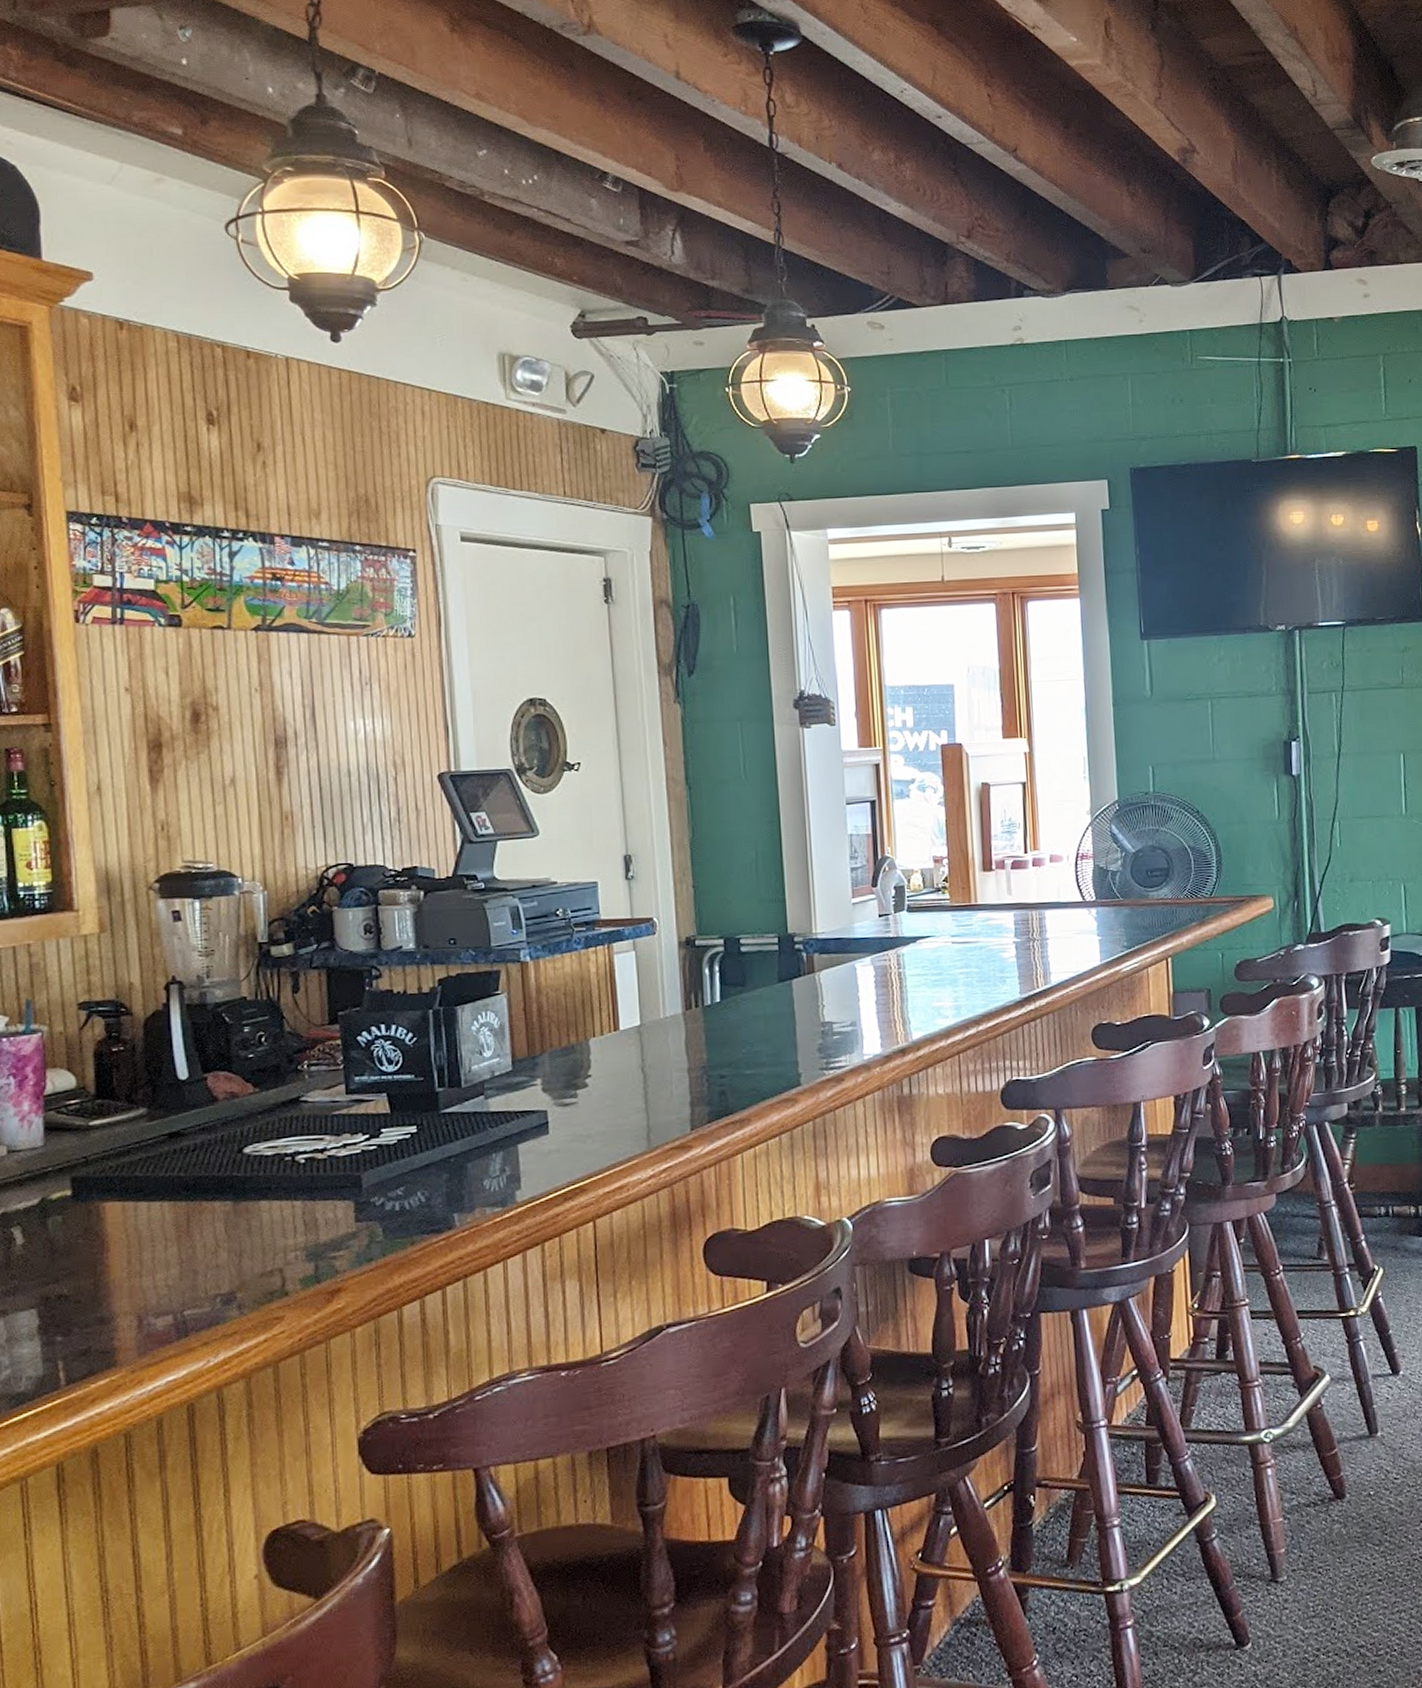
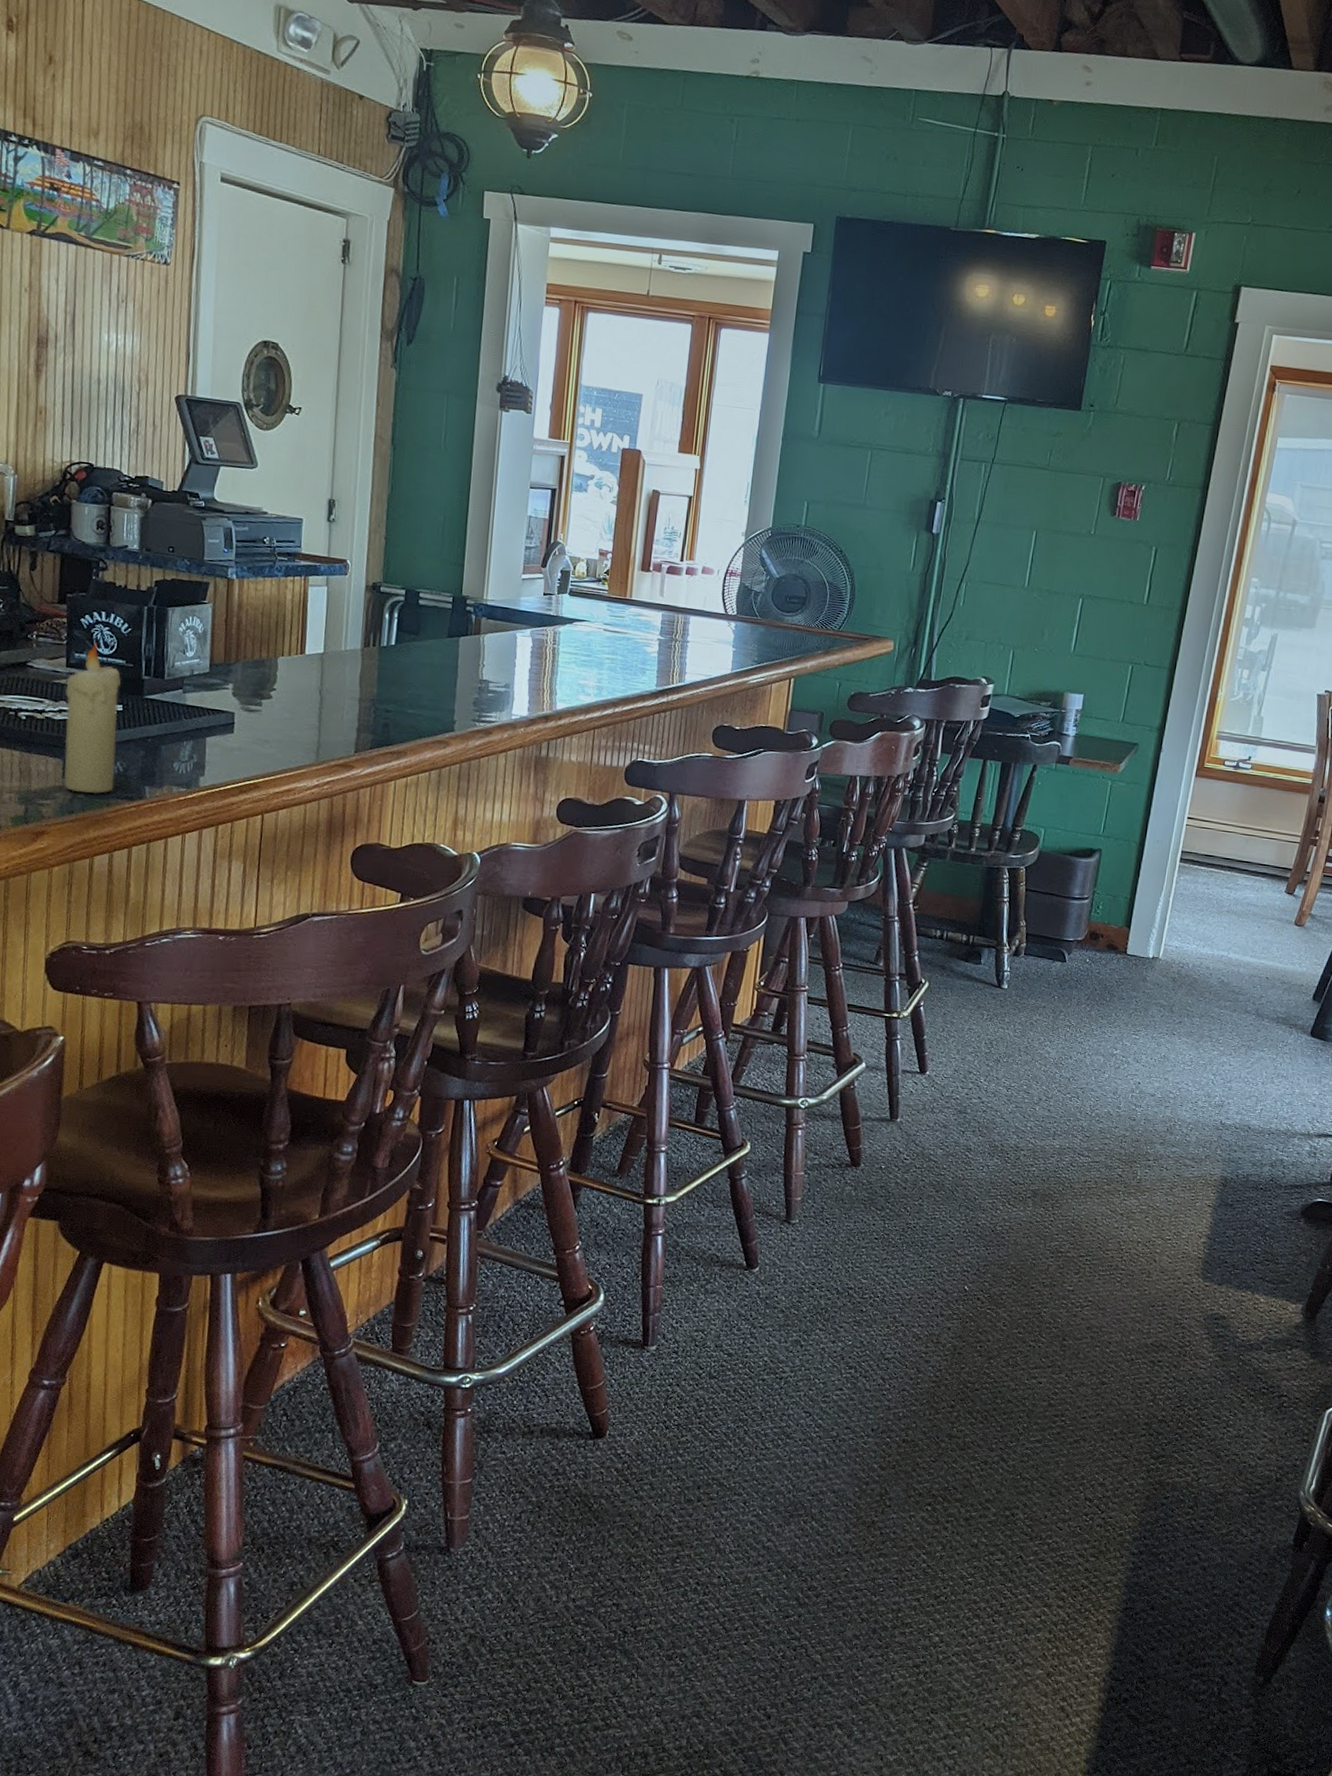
candle: none [348,1060,417,1236] -> present [63,642,121,794]

